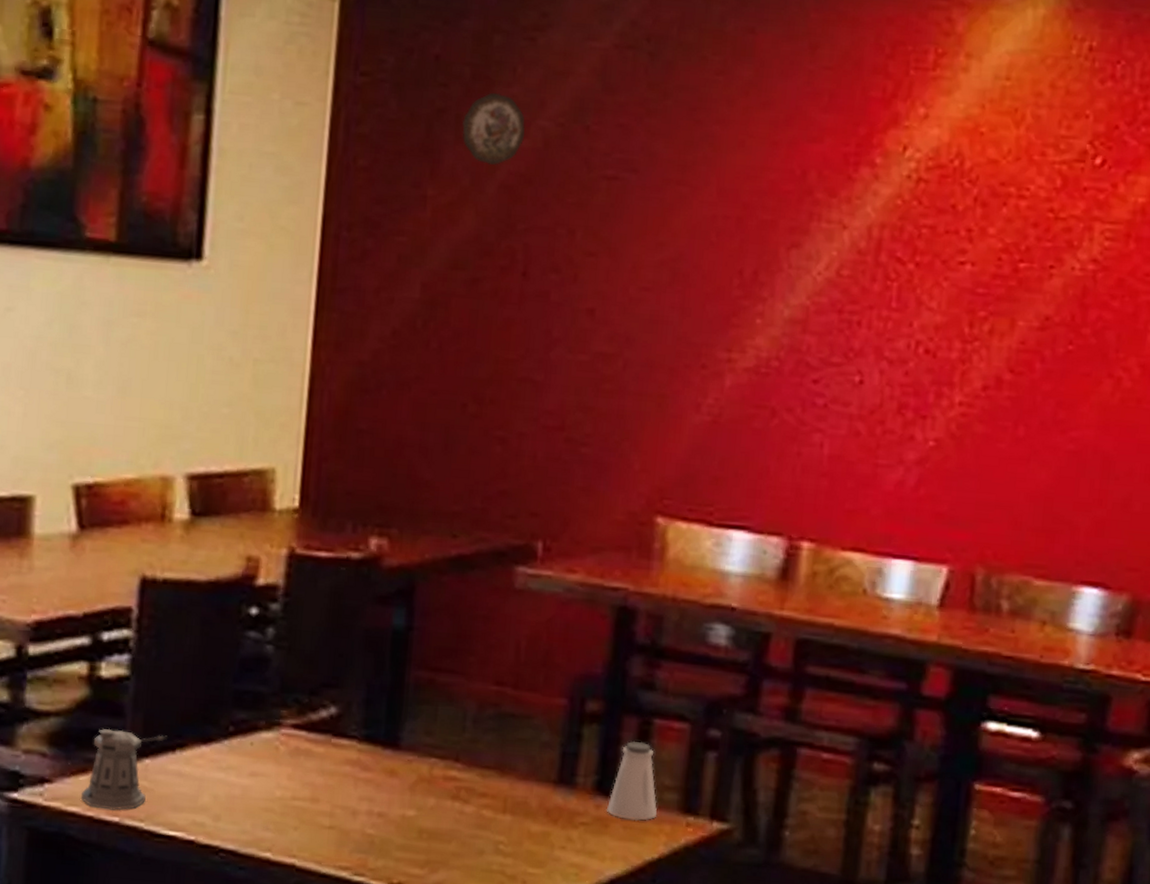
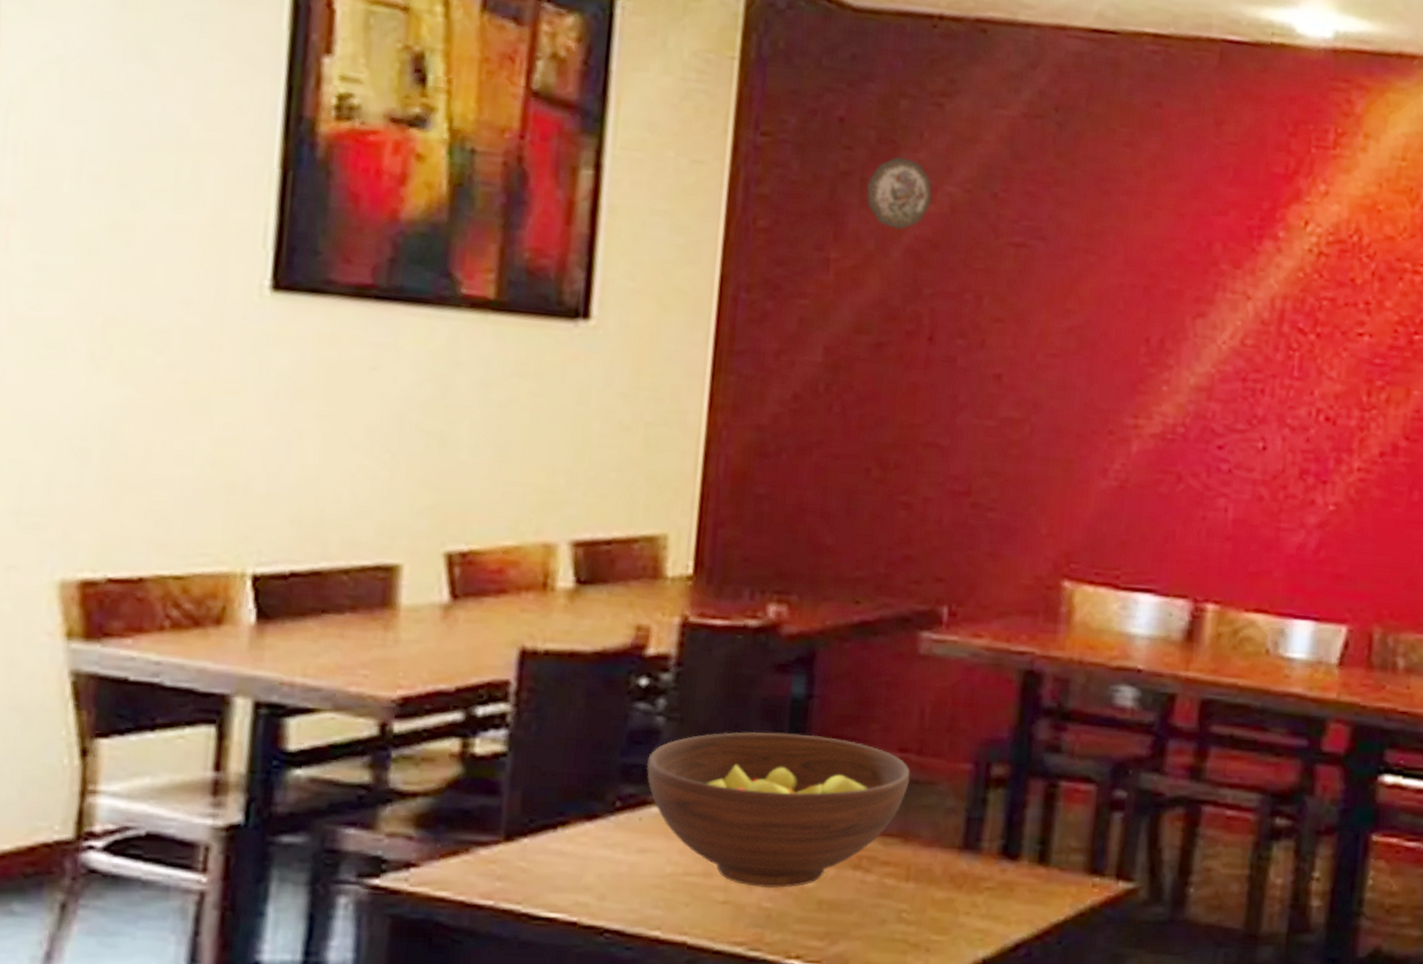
pepper shaker: present [80,728,168,810] -> none [450,807,549,894]
fruit bowl: none [257,661,507,816] -> present [646,731,910,889]
saltshaker: present [607,741,657,821] -> none [1012,805,1063,884]

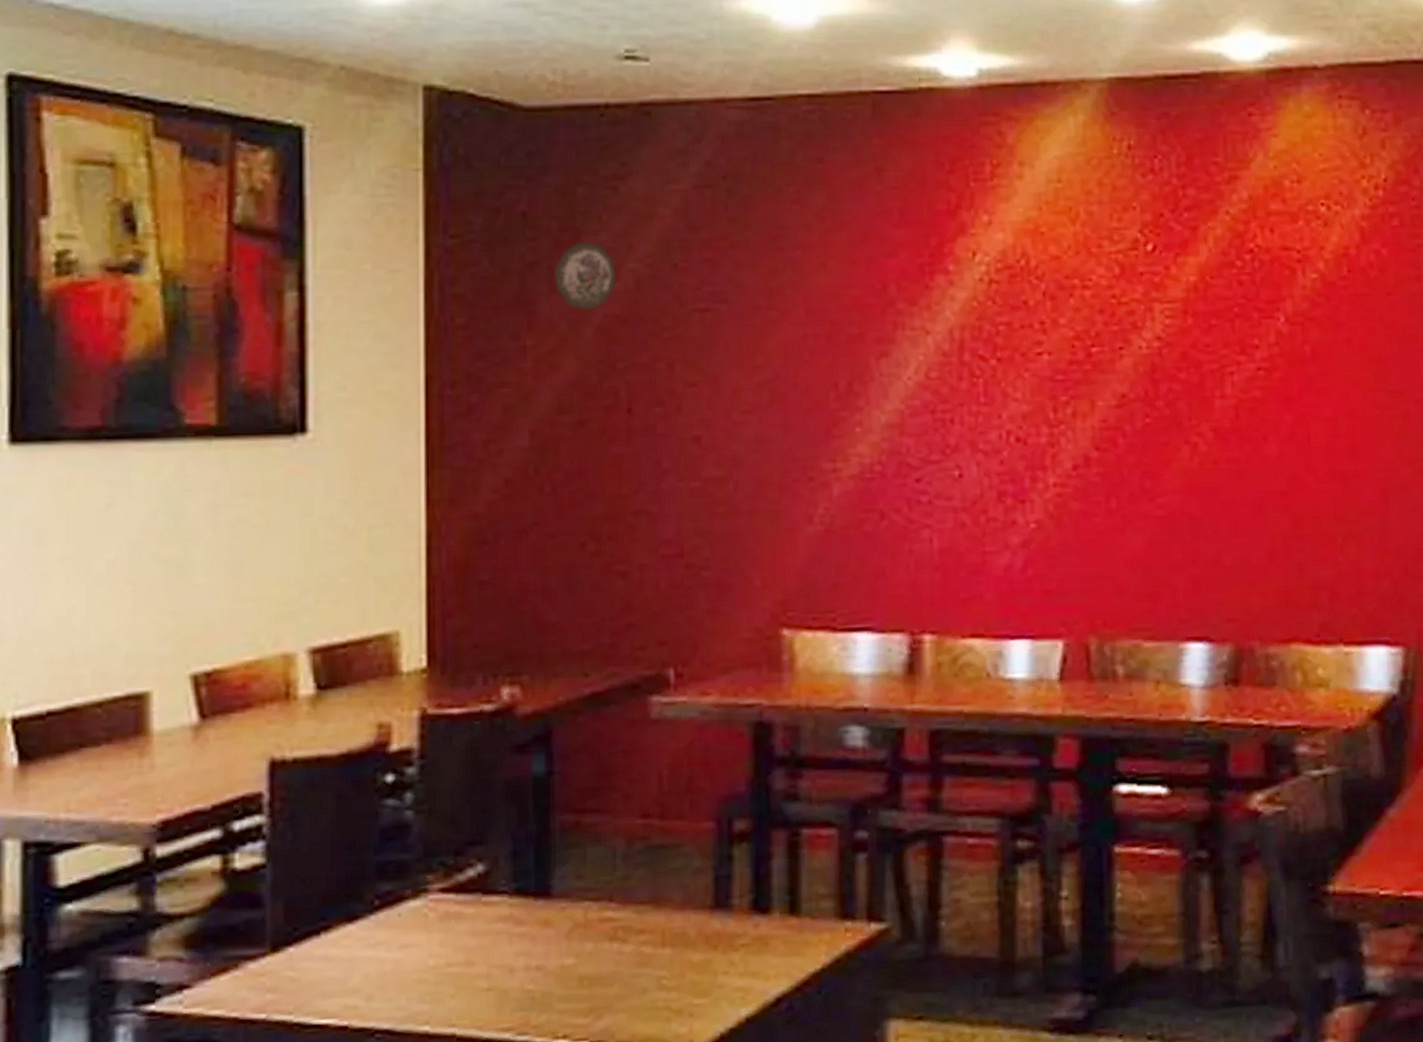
fruit bowl: present [646,731,910,889] -> none [400,811,655,970]

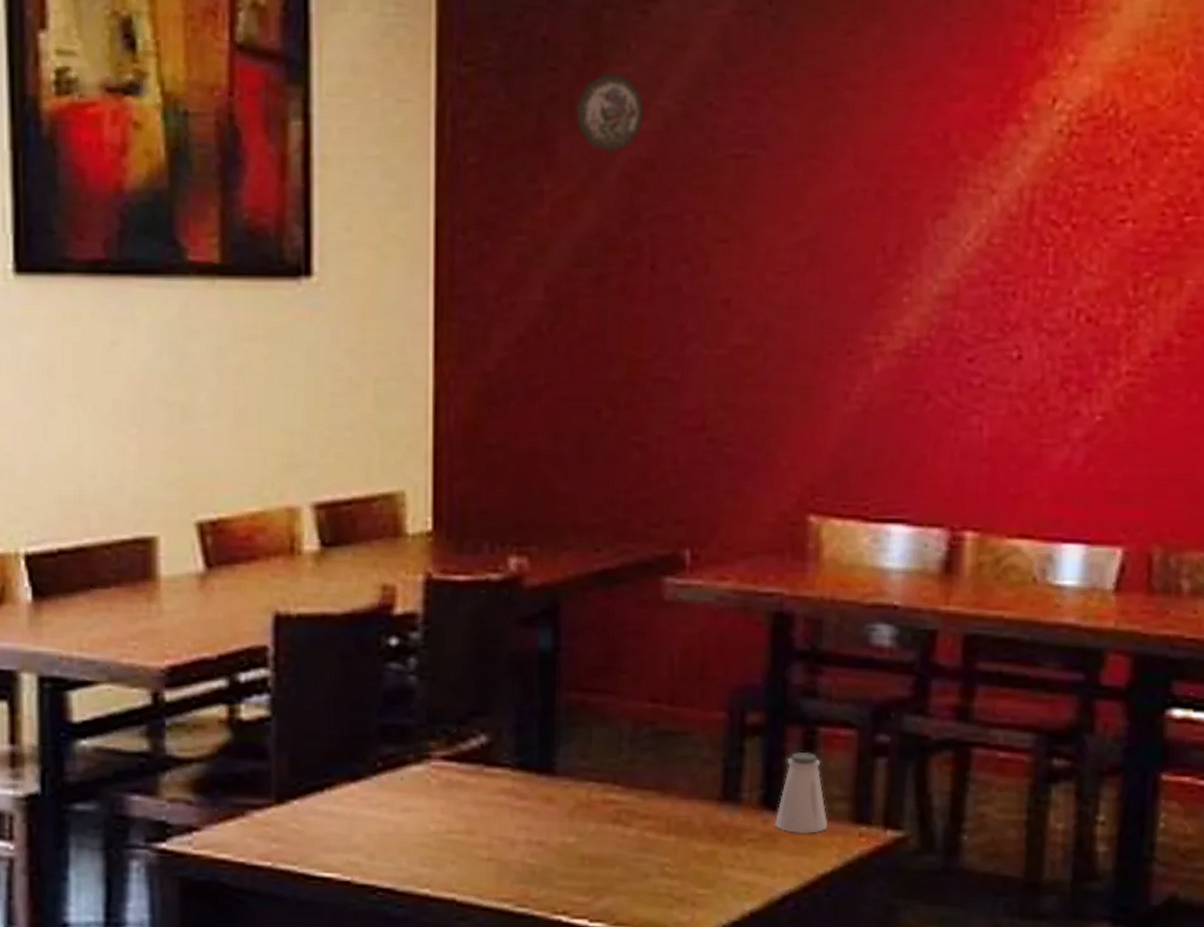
saltshaker: none [765,854,814,934] -> present [775,752,827,834]

